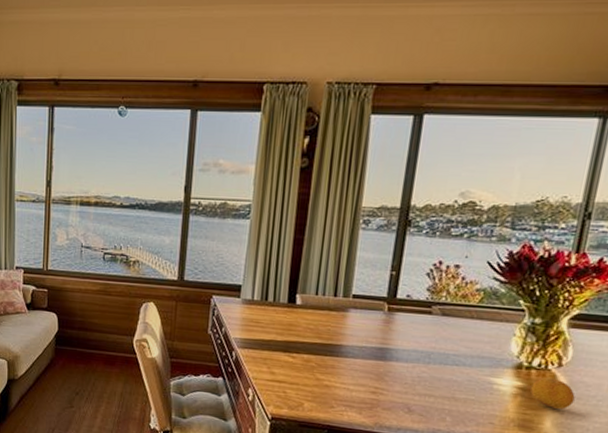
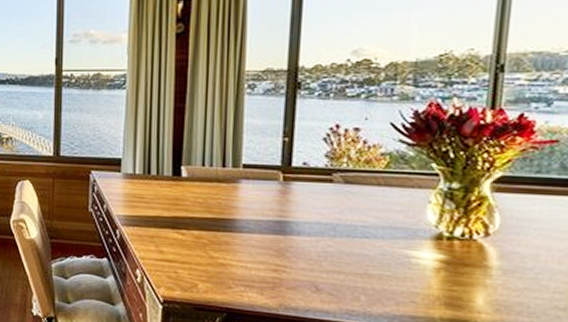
fruit: present [531,377,576,409] -> none [455,248,509,284]

